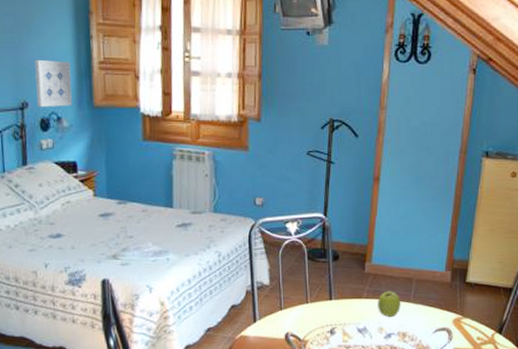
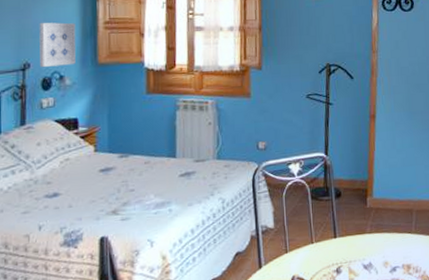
apple: present [378,290,400,317] -> none [381,222,403,251]

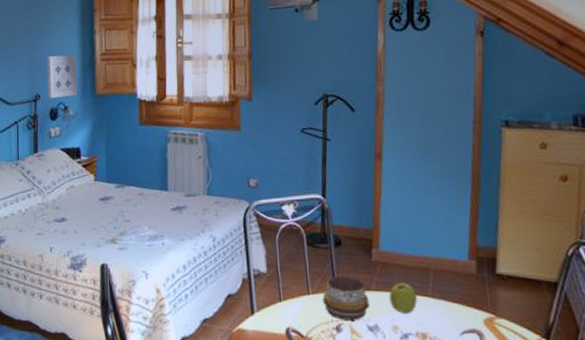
decorative bowl: none [324,223,365,263] -> present [322,276,369,320]
apple: none [381,222,403,251] -> present [389,281,417,314]

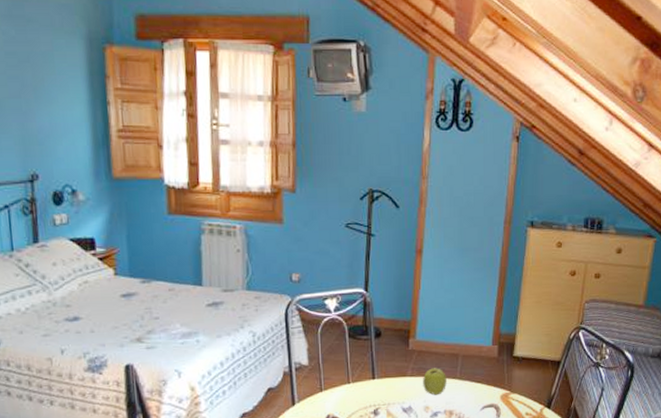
wall art: present [47,55,78,98] -> none [45,127,88,179]
decorative bowl: present [322,276,369,320] -> none [362,364,405,405]

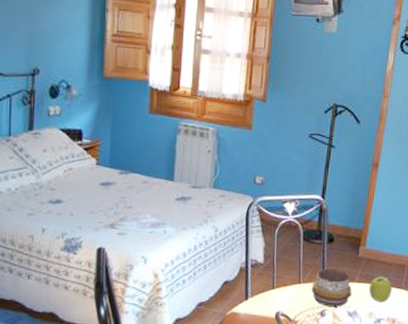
decorative bowl: none [362,364,405,405] -> present [311,268,352,307]

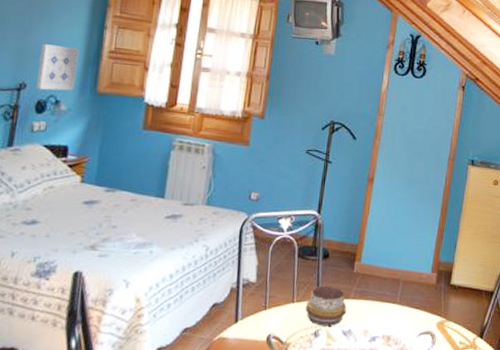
wall art: none [49,28,84,76] -> present [37,43,80,91]
apple: present [369,275,392,303] -> none [364,291,387,319]

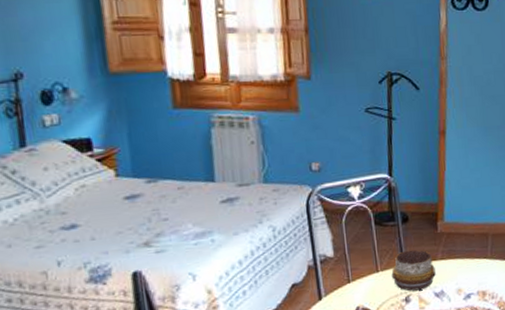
wall art: present [37,43,80,91] -> none [28,21,81,77]

